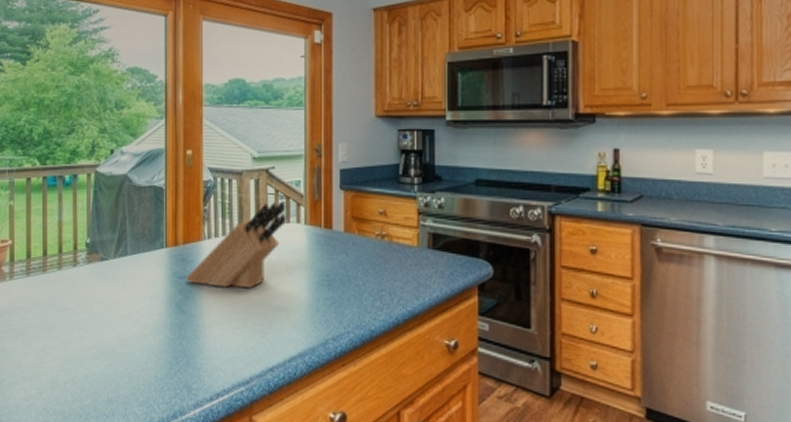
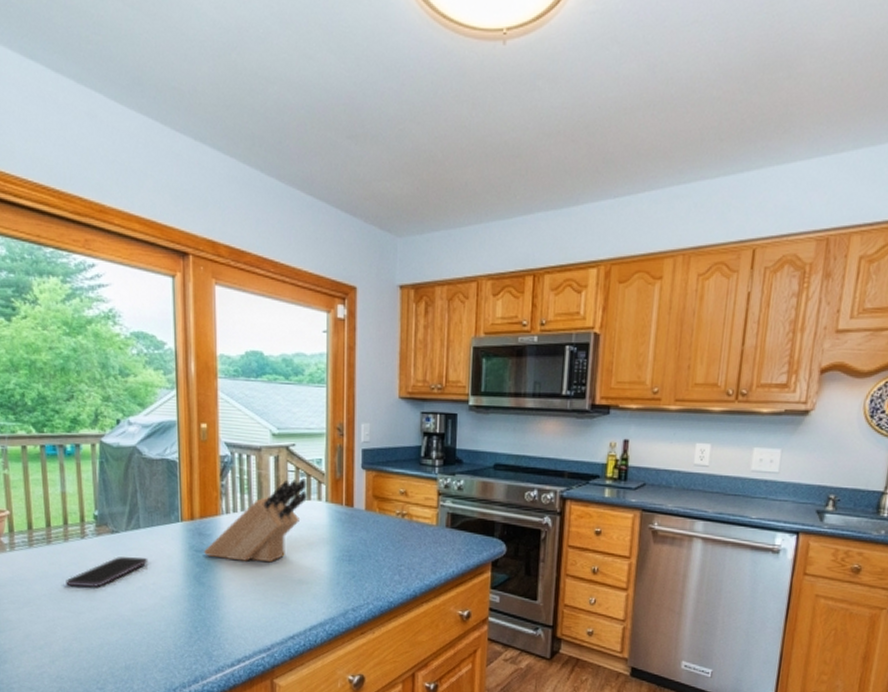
smartphone: none [57,284,134,316] -> present [66,557,149,587]

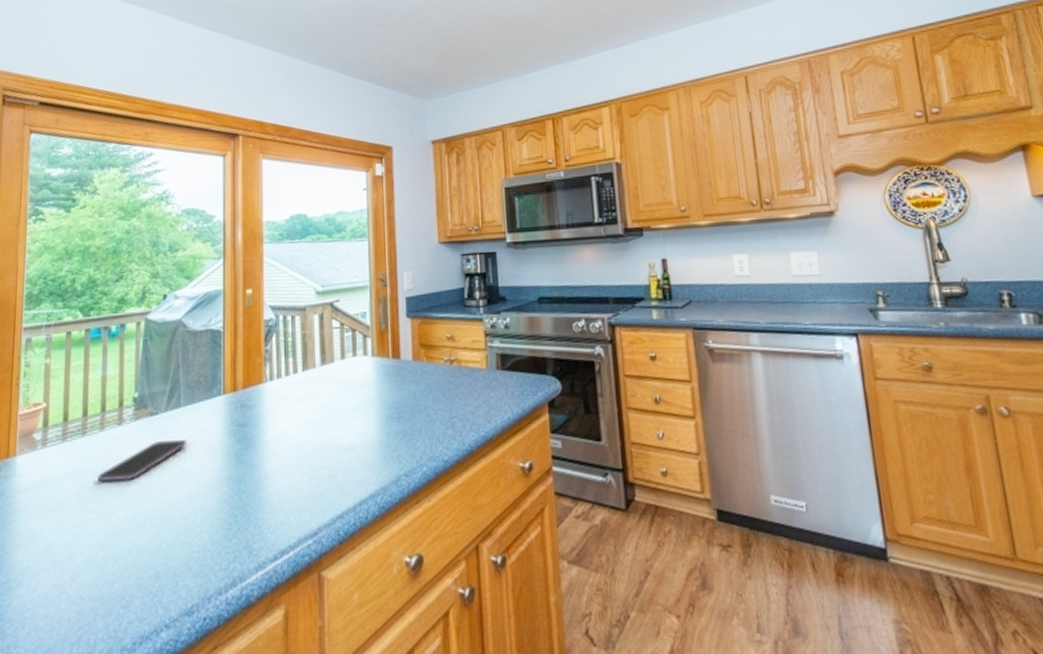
knife block: present [203,478,307,563] -> none [245,334,352,432]

